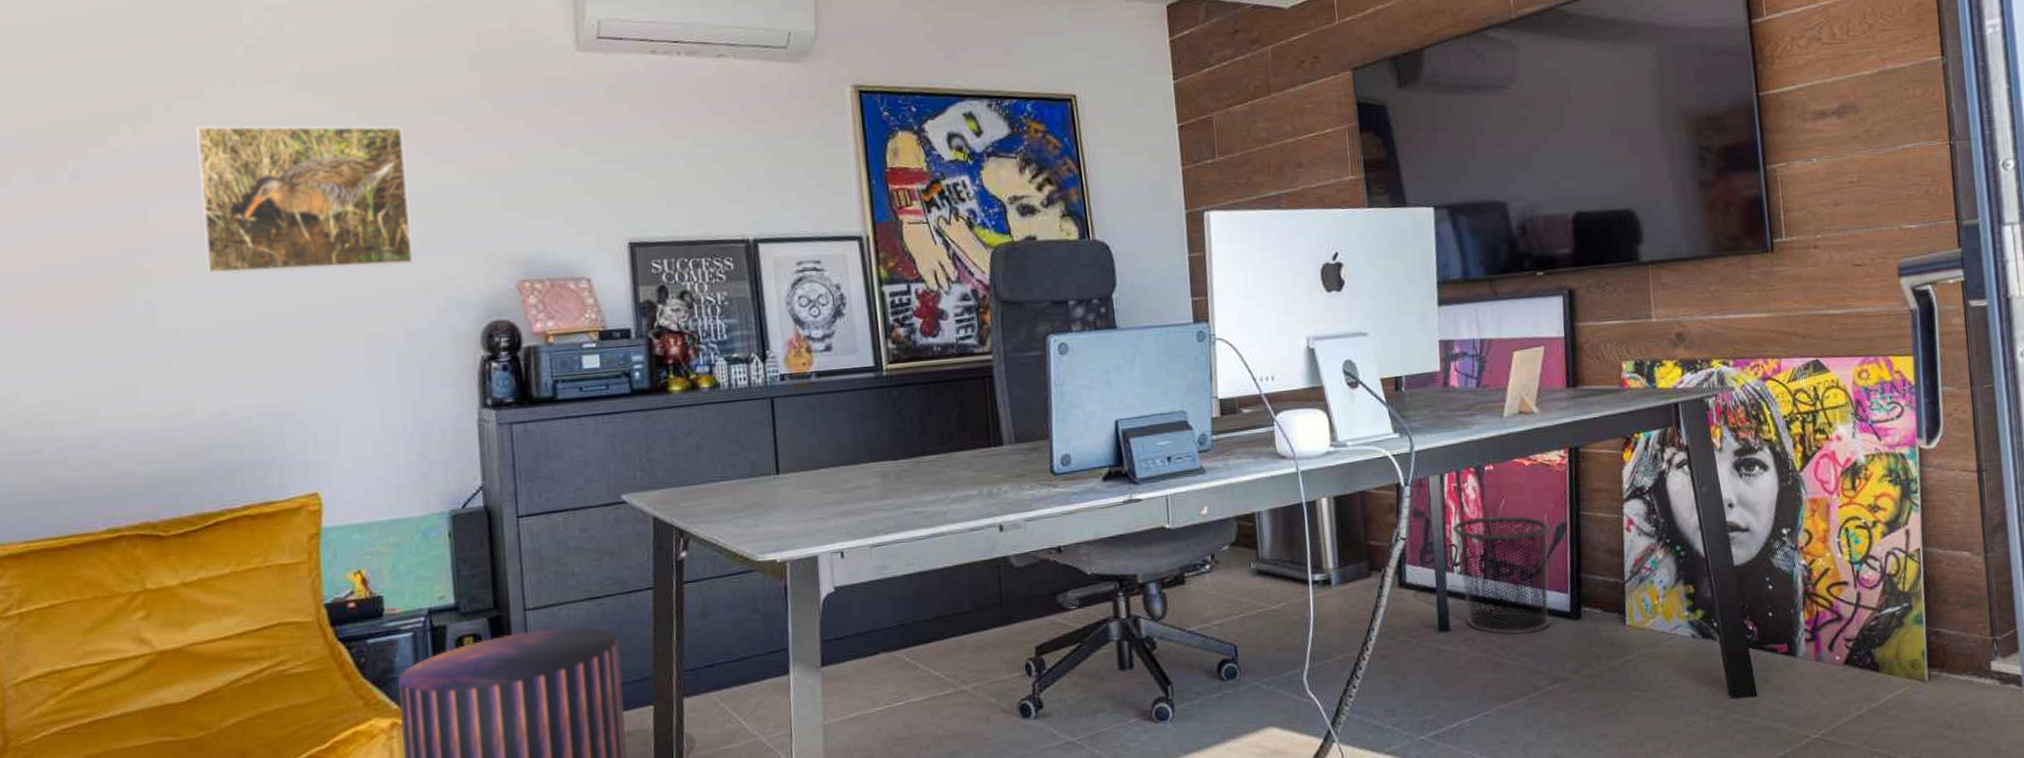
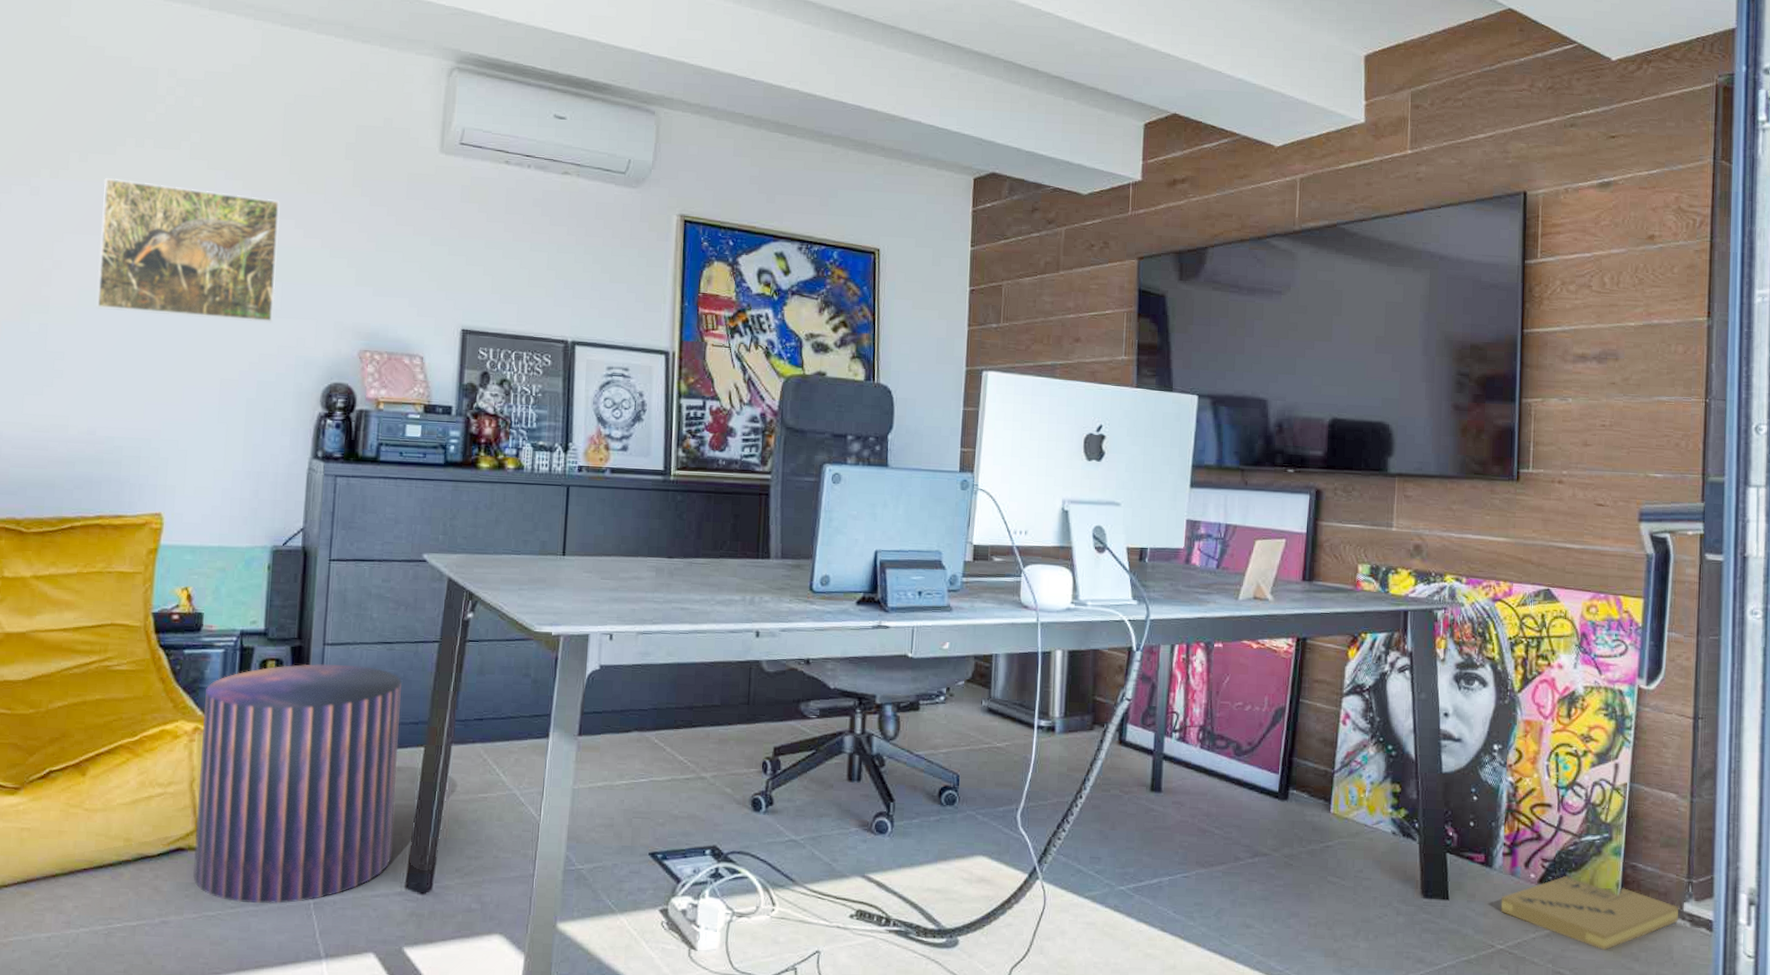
waste bin: present [1452,515,1551,635] -> none [1175,689,1269,807]
cardboard box: none [1809,651,1987,723] -> present [1500,874,1678,950]

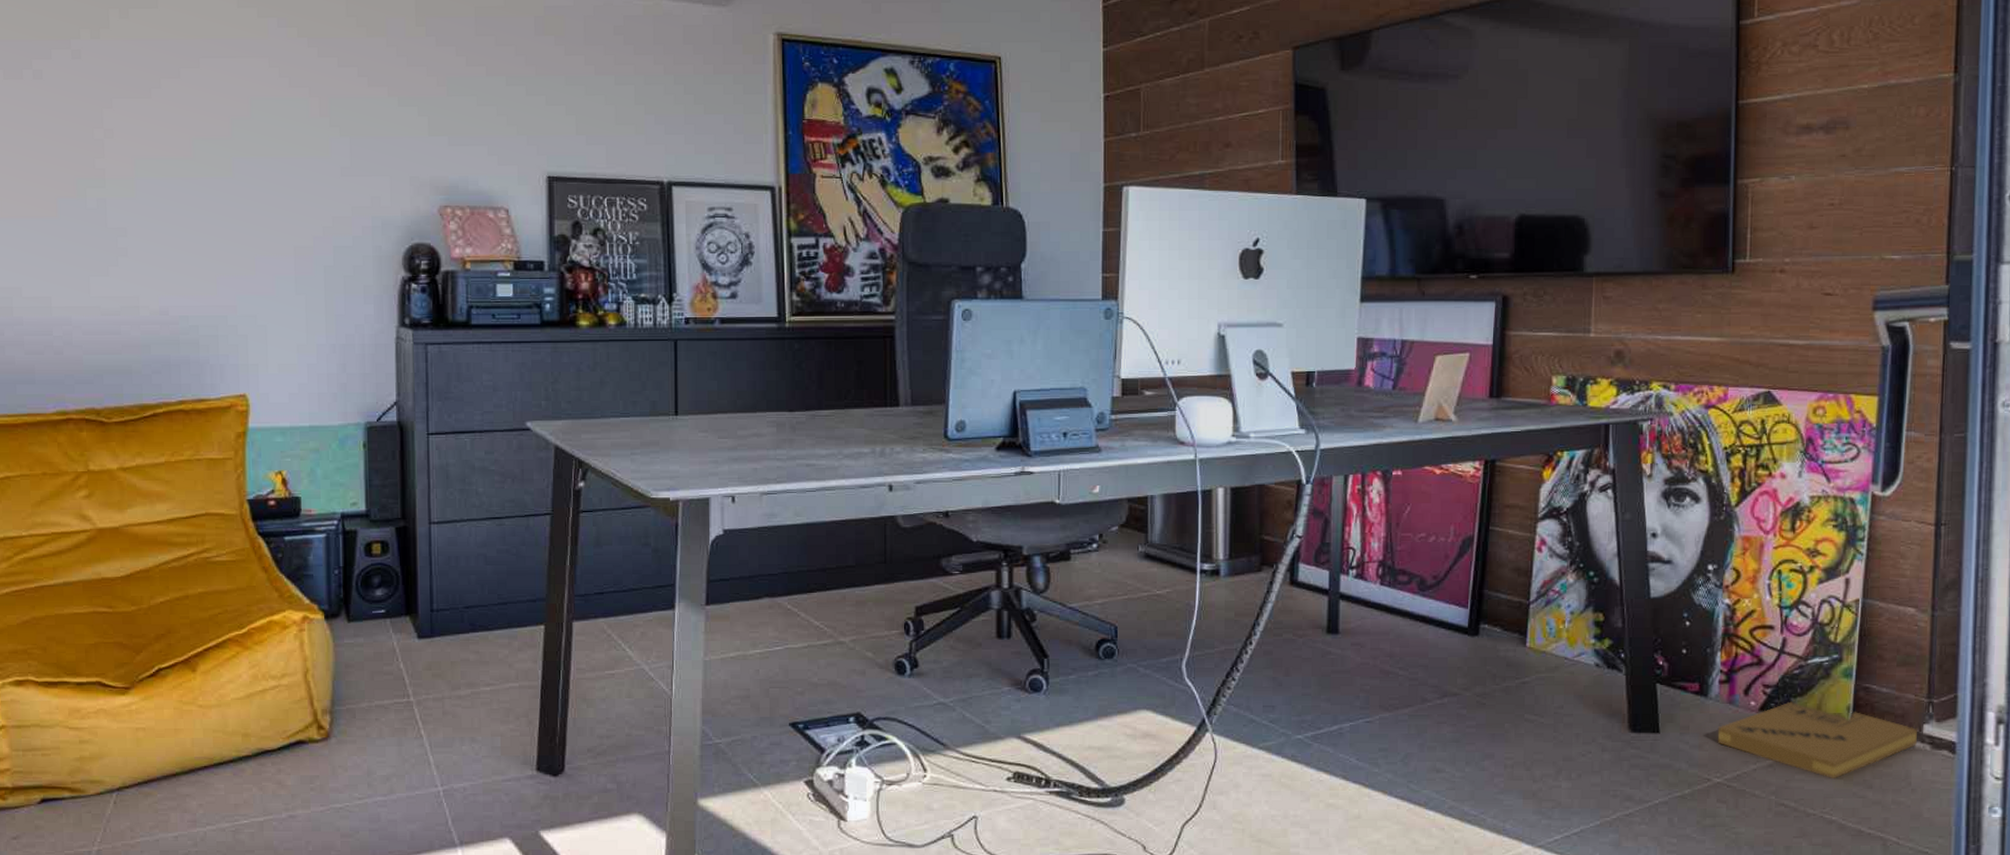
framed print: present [96,177,280,322] -> none [148,34,344,183]
stool: present [193,663,402,904] -> none [310,543,520,794]

